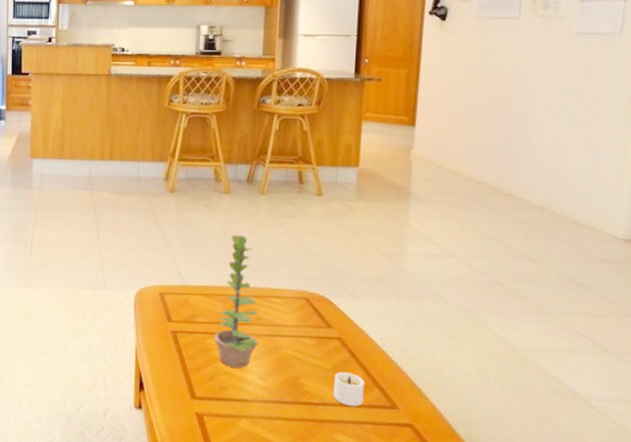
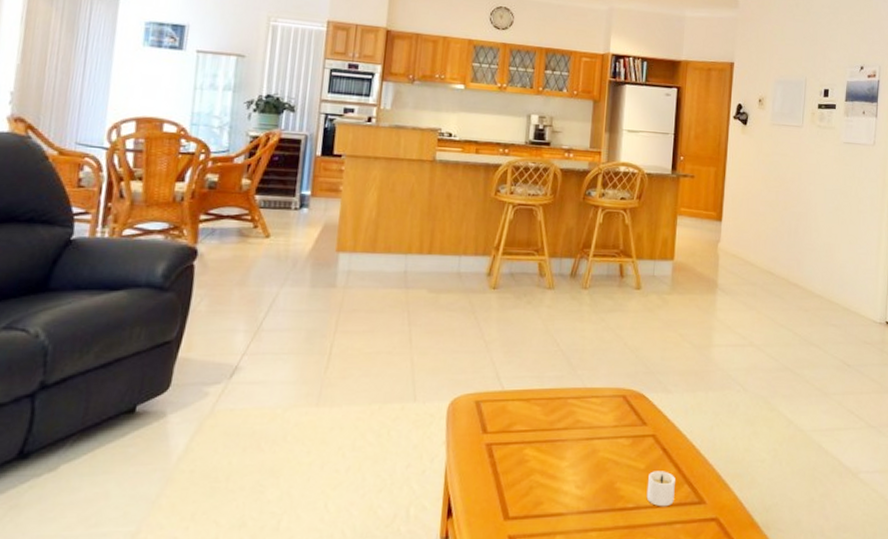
plant: present [214,235,260,368] -> none [531,333,577,478]

